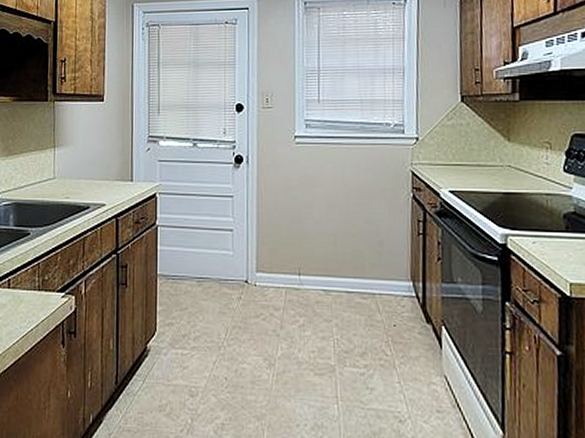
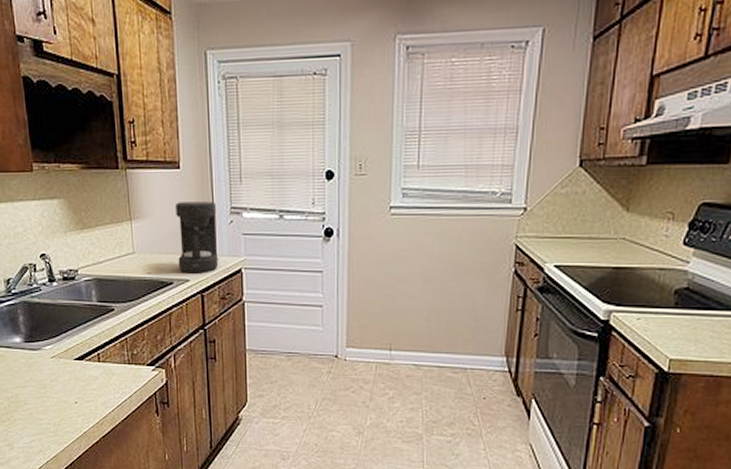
coffee maker: none [96,131,136,198] -> present [176,201,219,274]

